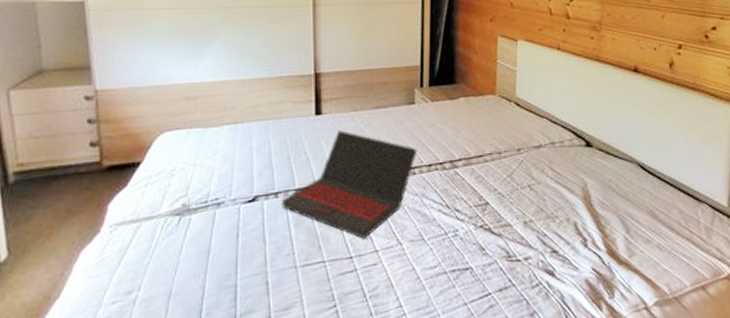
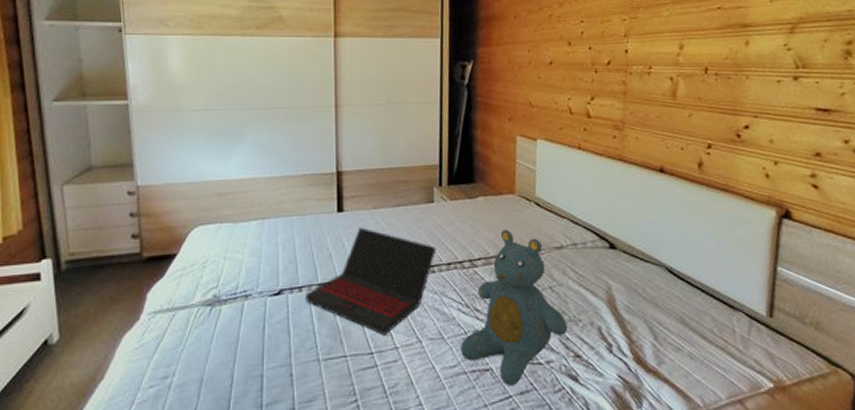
teddy bear: none [441,129,545,284] -> present [461,229,567,387]

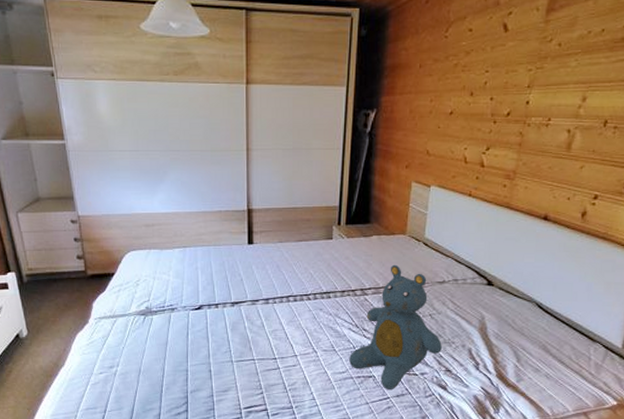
laptop: present [305,227,437,336] -> none [221,258,333,346]

